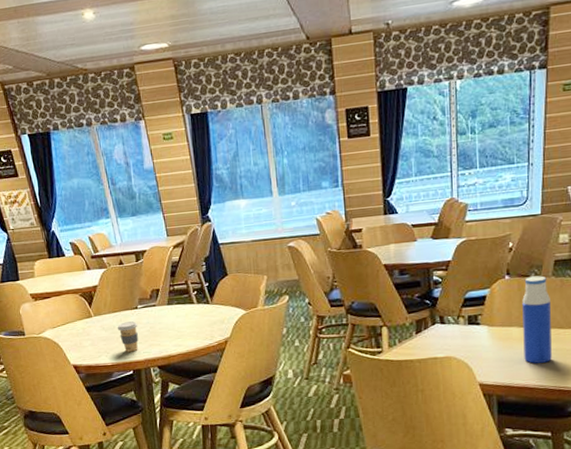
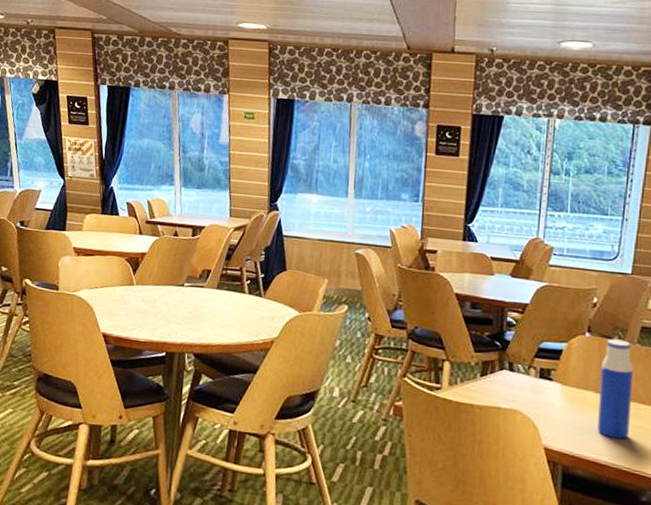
coffee cup: present [117,321,138,353] -> none [157,298,181,332]

